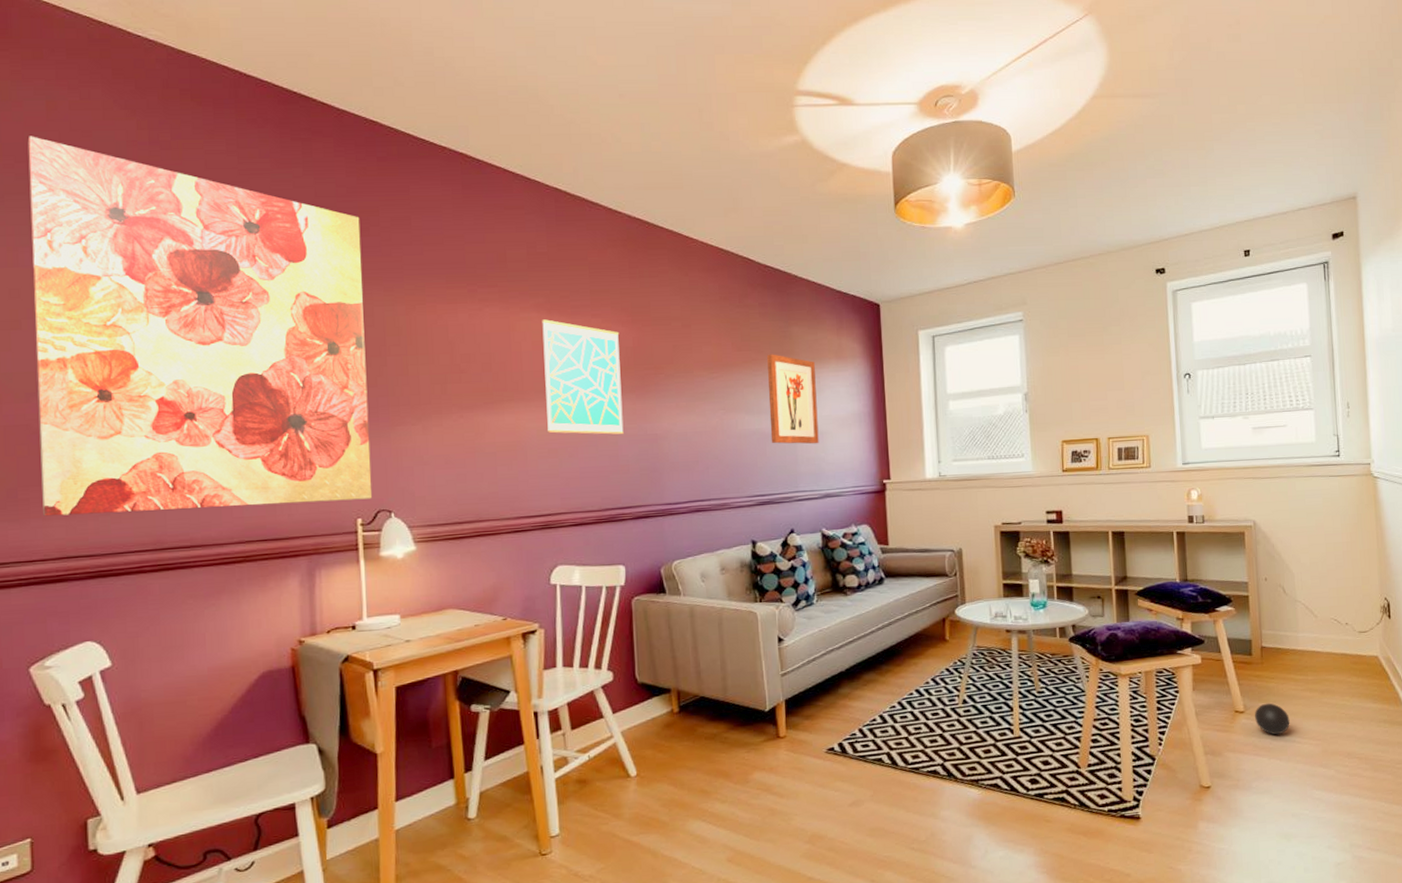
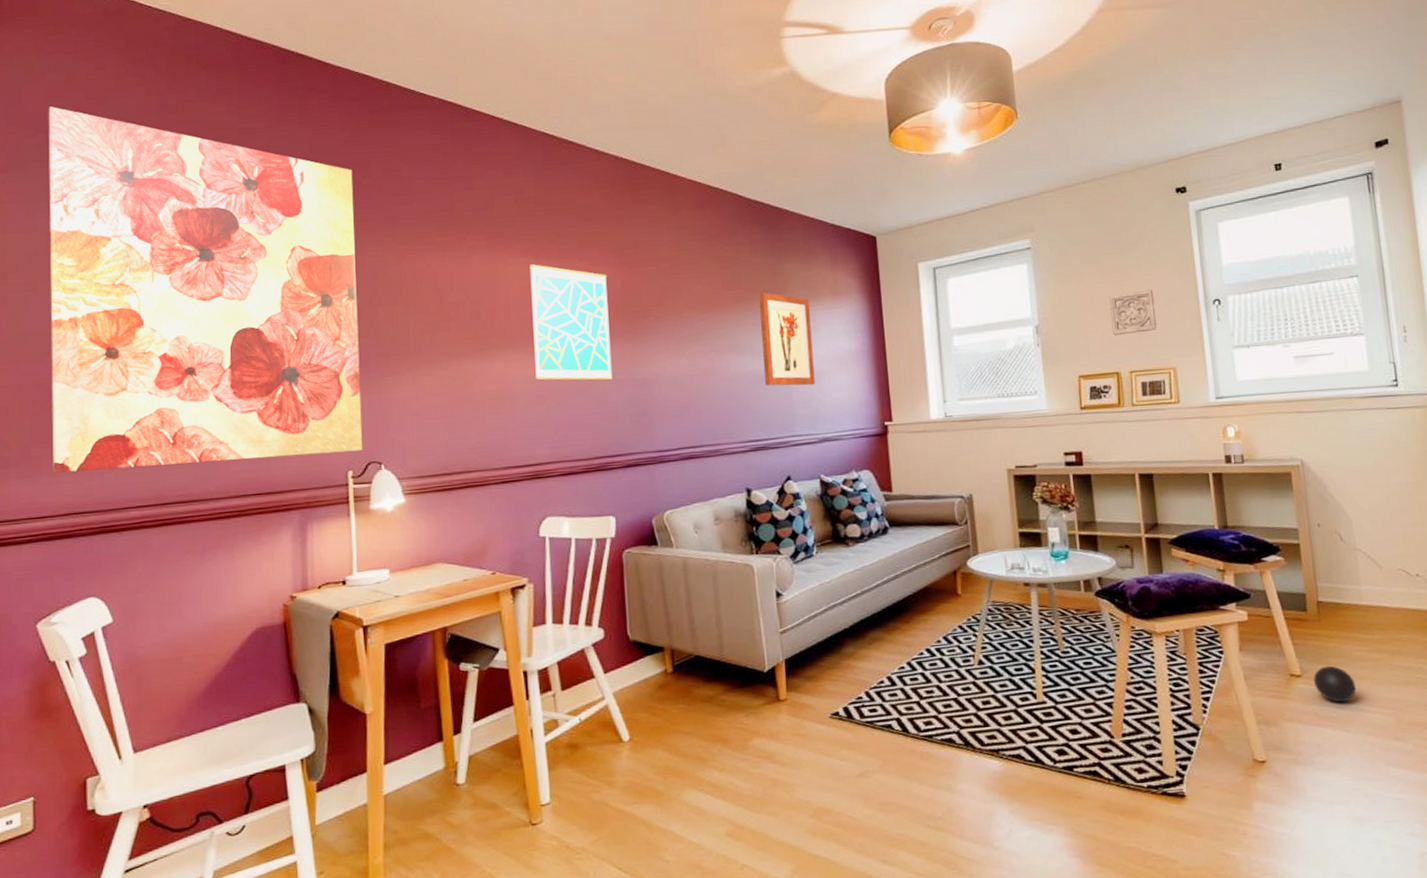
wall ornament: none [1092,363,1134,405] -> present [1109,289,1157,336]

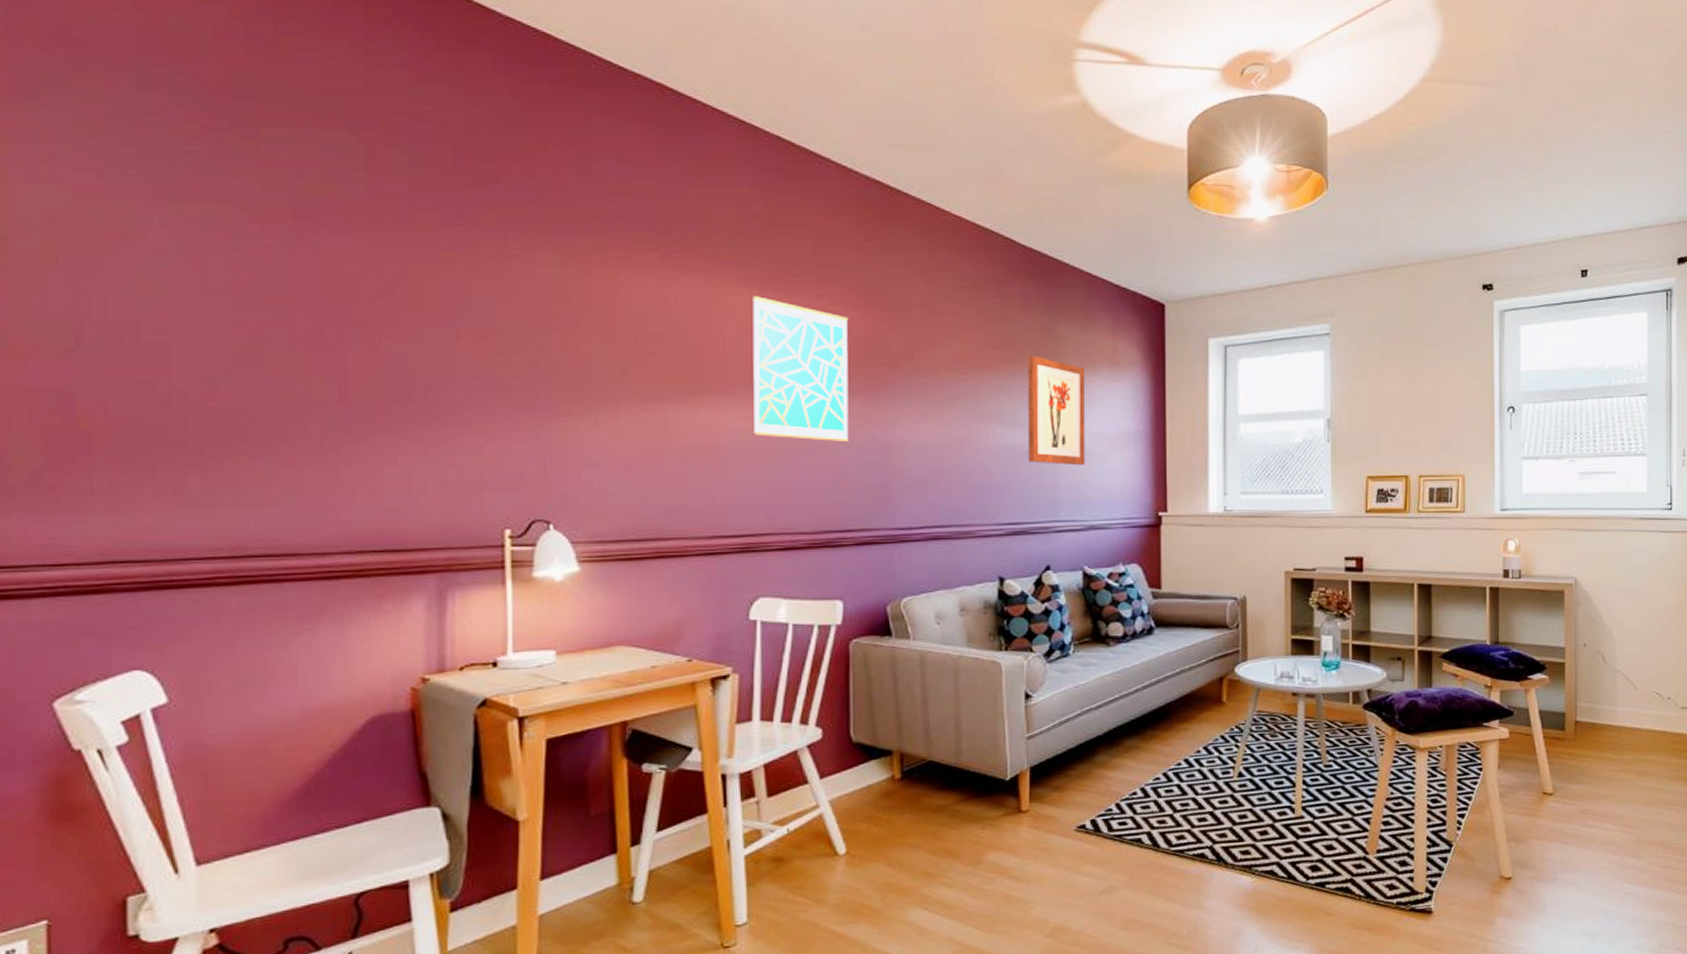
wall art: present [48,106,363,473] -> none [75,13,526,508]
wall ornament: present [1109,289,1157,336] -> none [1404,390,1450,437]
ball: present [1313,665,1356,703] -> none [1563,784,1602,821]

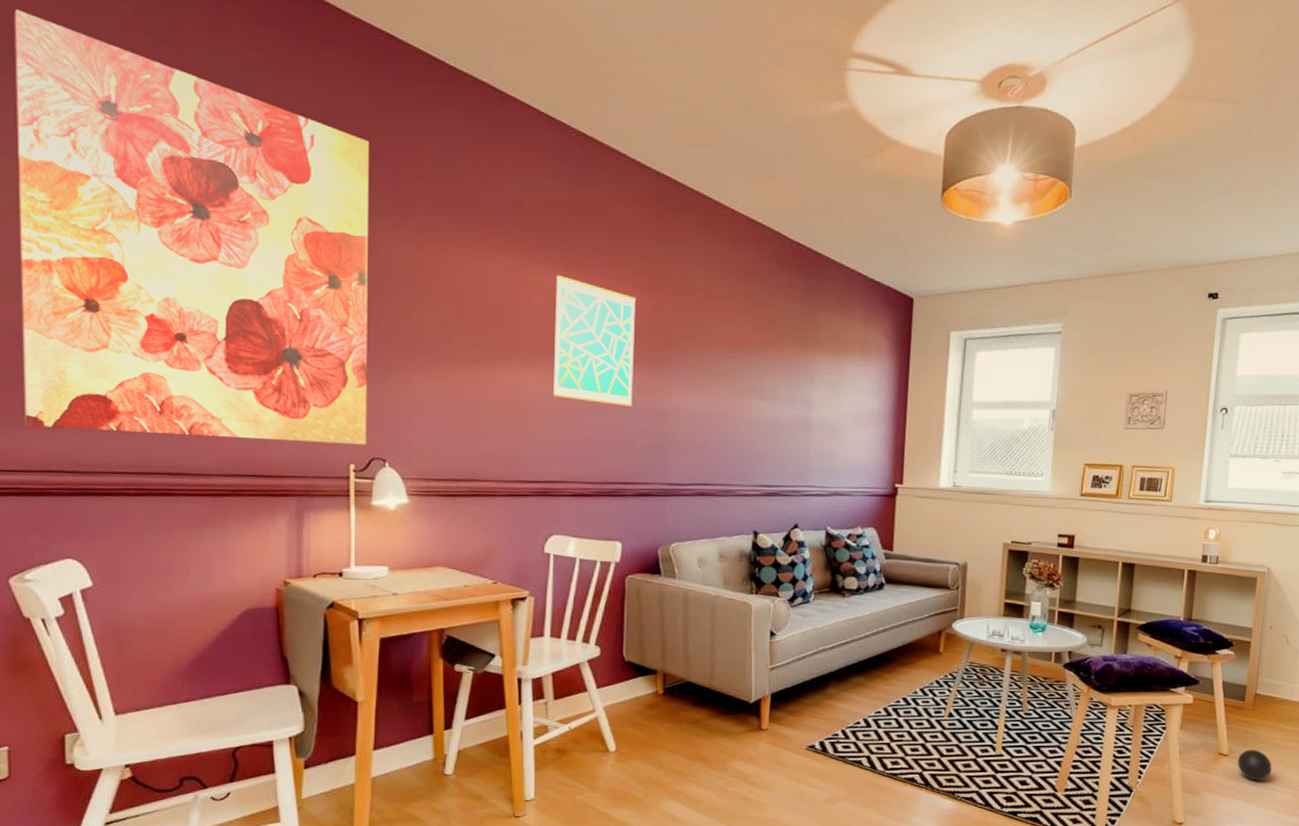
wall art: none [75,13,526,508] -> present [13,9,370,445]
wall art: present [1027,355,1085,466] -> none [784,339,838,439]
wall ornament: none [1404,390,1450,437] -> present [1122,389,1168,430]
ball: none [1563,784,1602,821] -> present [1237,749,1272,781]

